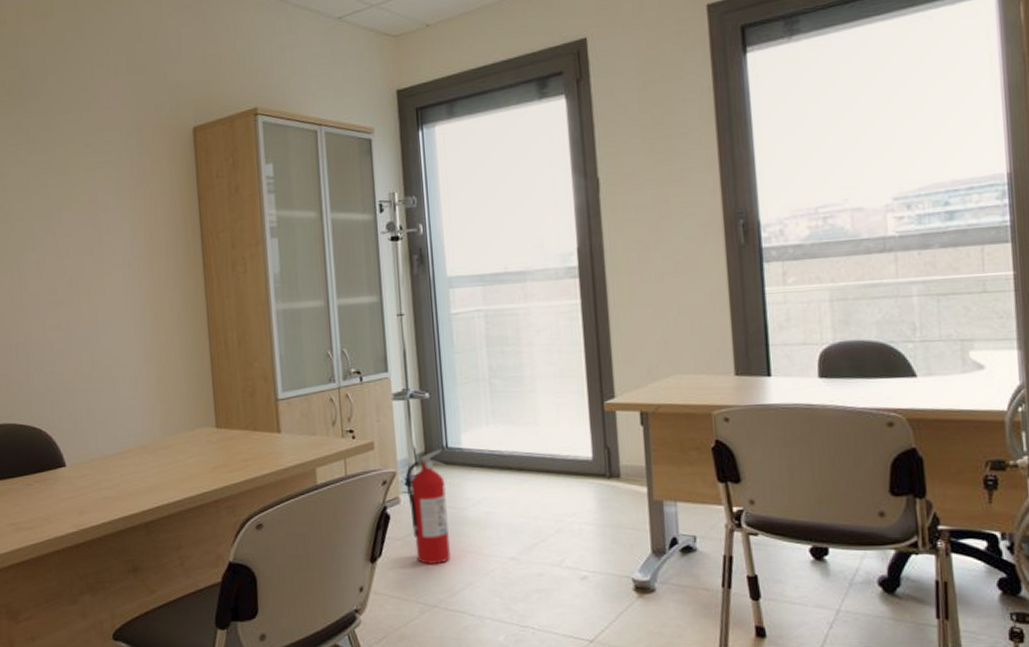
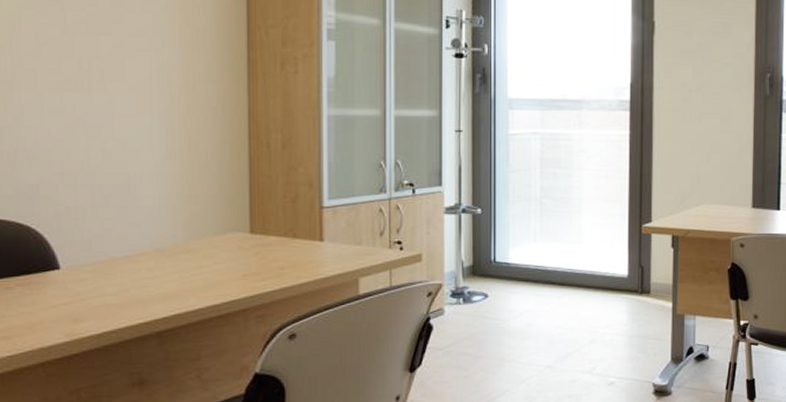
fire extinguisher: present [405,449,451,564] -> none [451,263,492,373]

